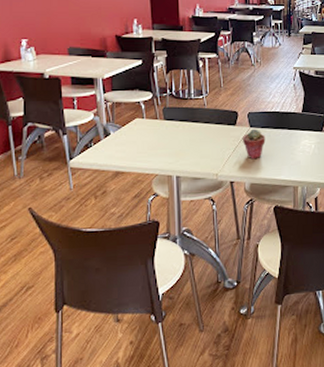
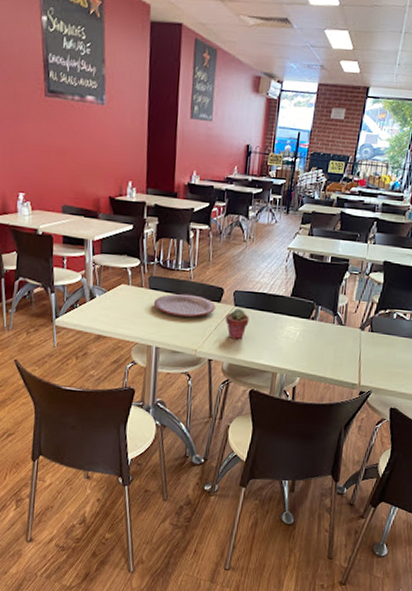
plate: none [169,121,231,144] -> present [153,293,216,318]

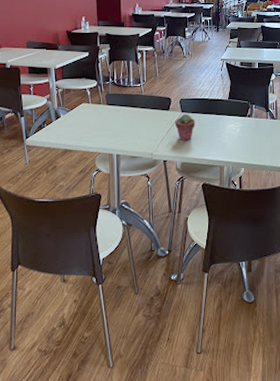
plate: present [153,293,216,318] -> none [111,106,165,126]

